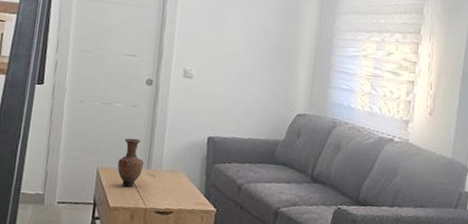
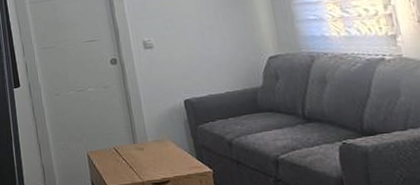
vase: present [117,138,144,187] -> none [104,117,130,165]

